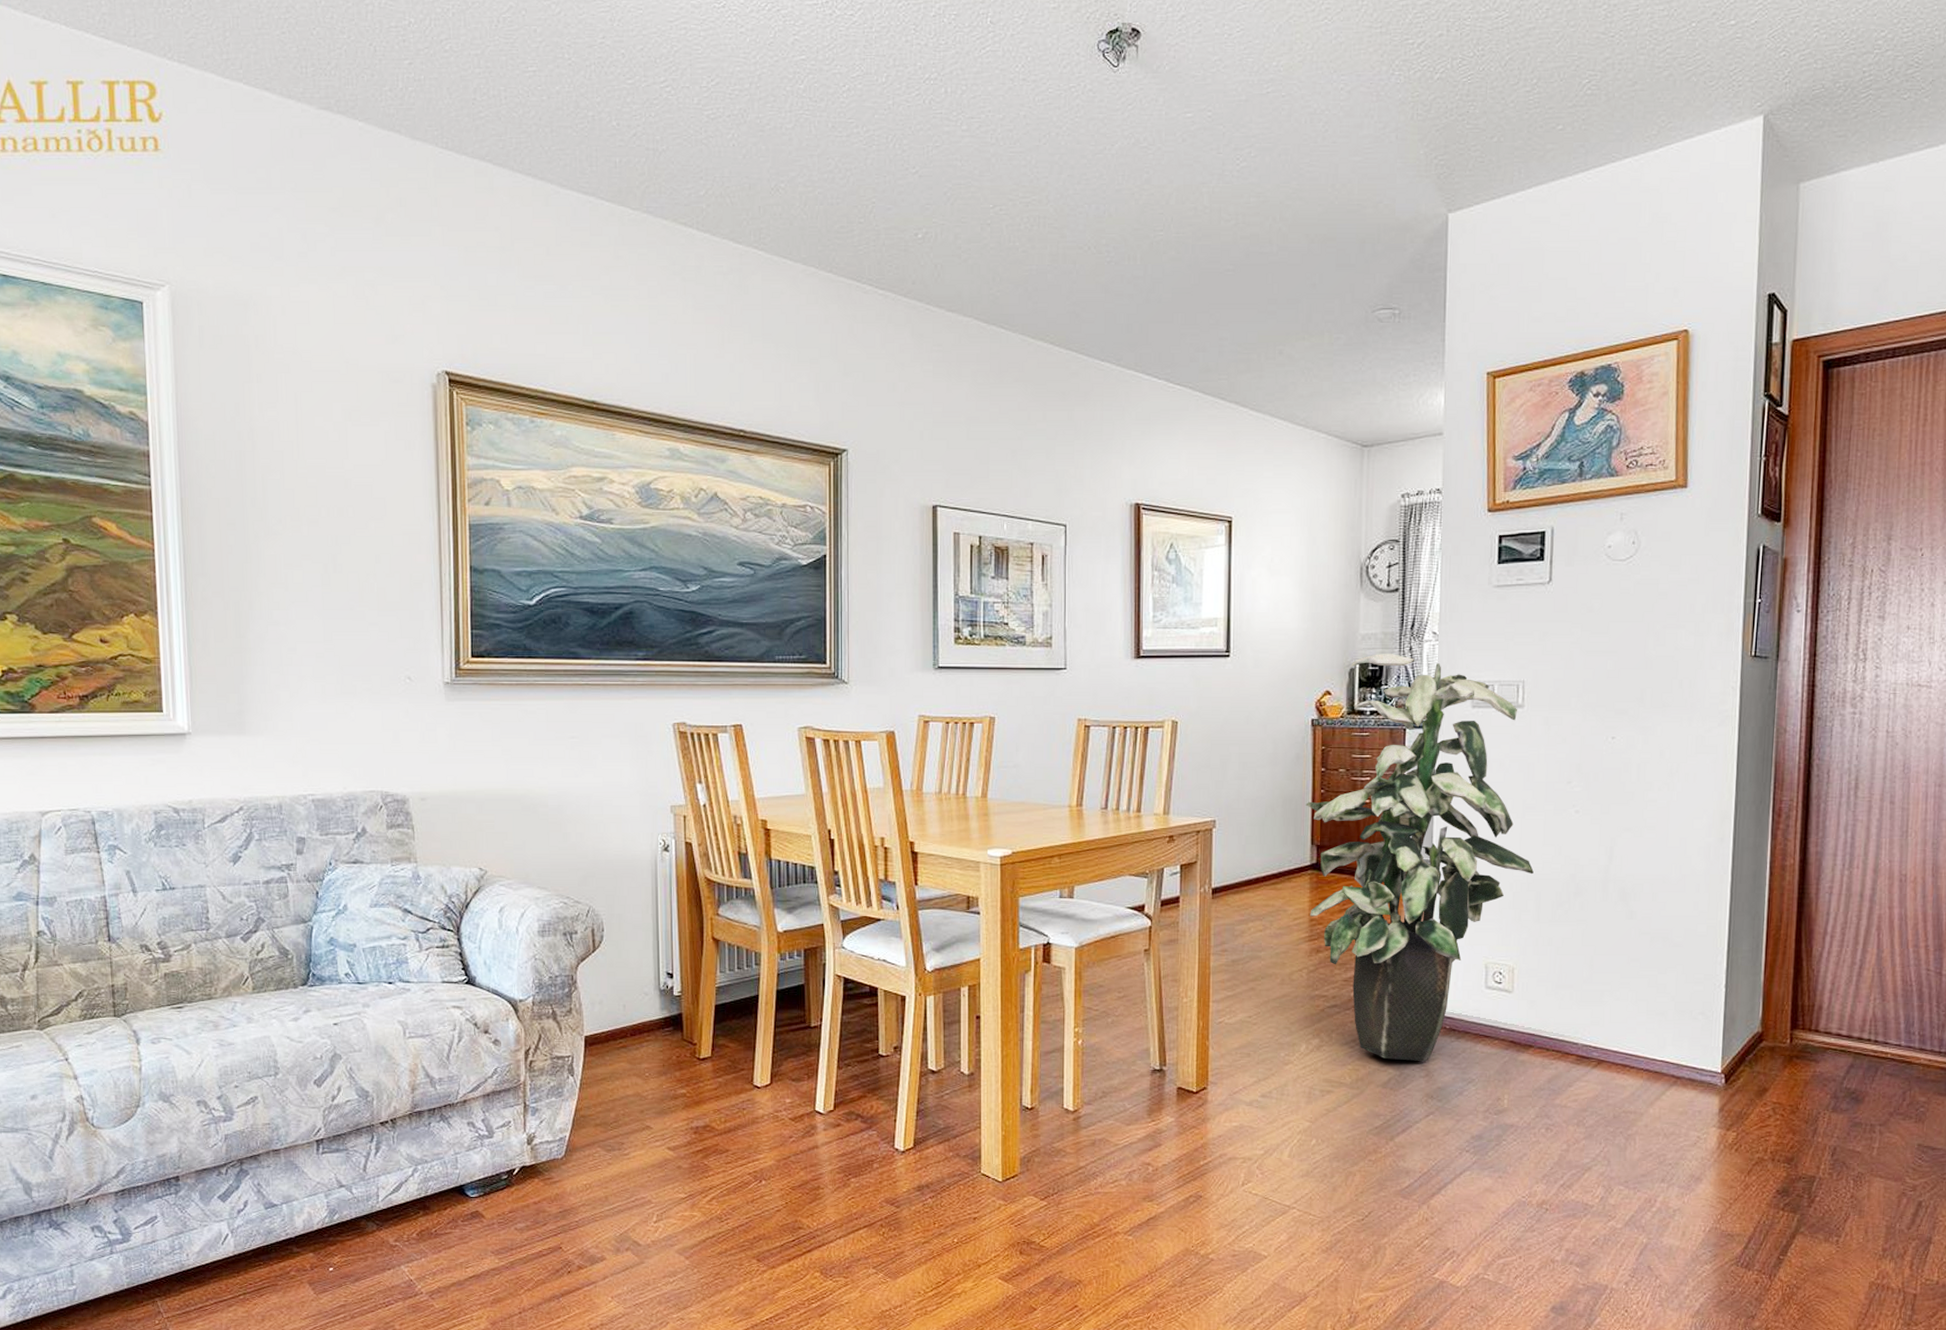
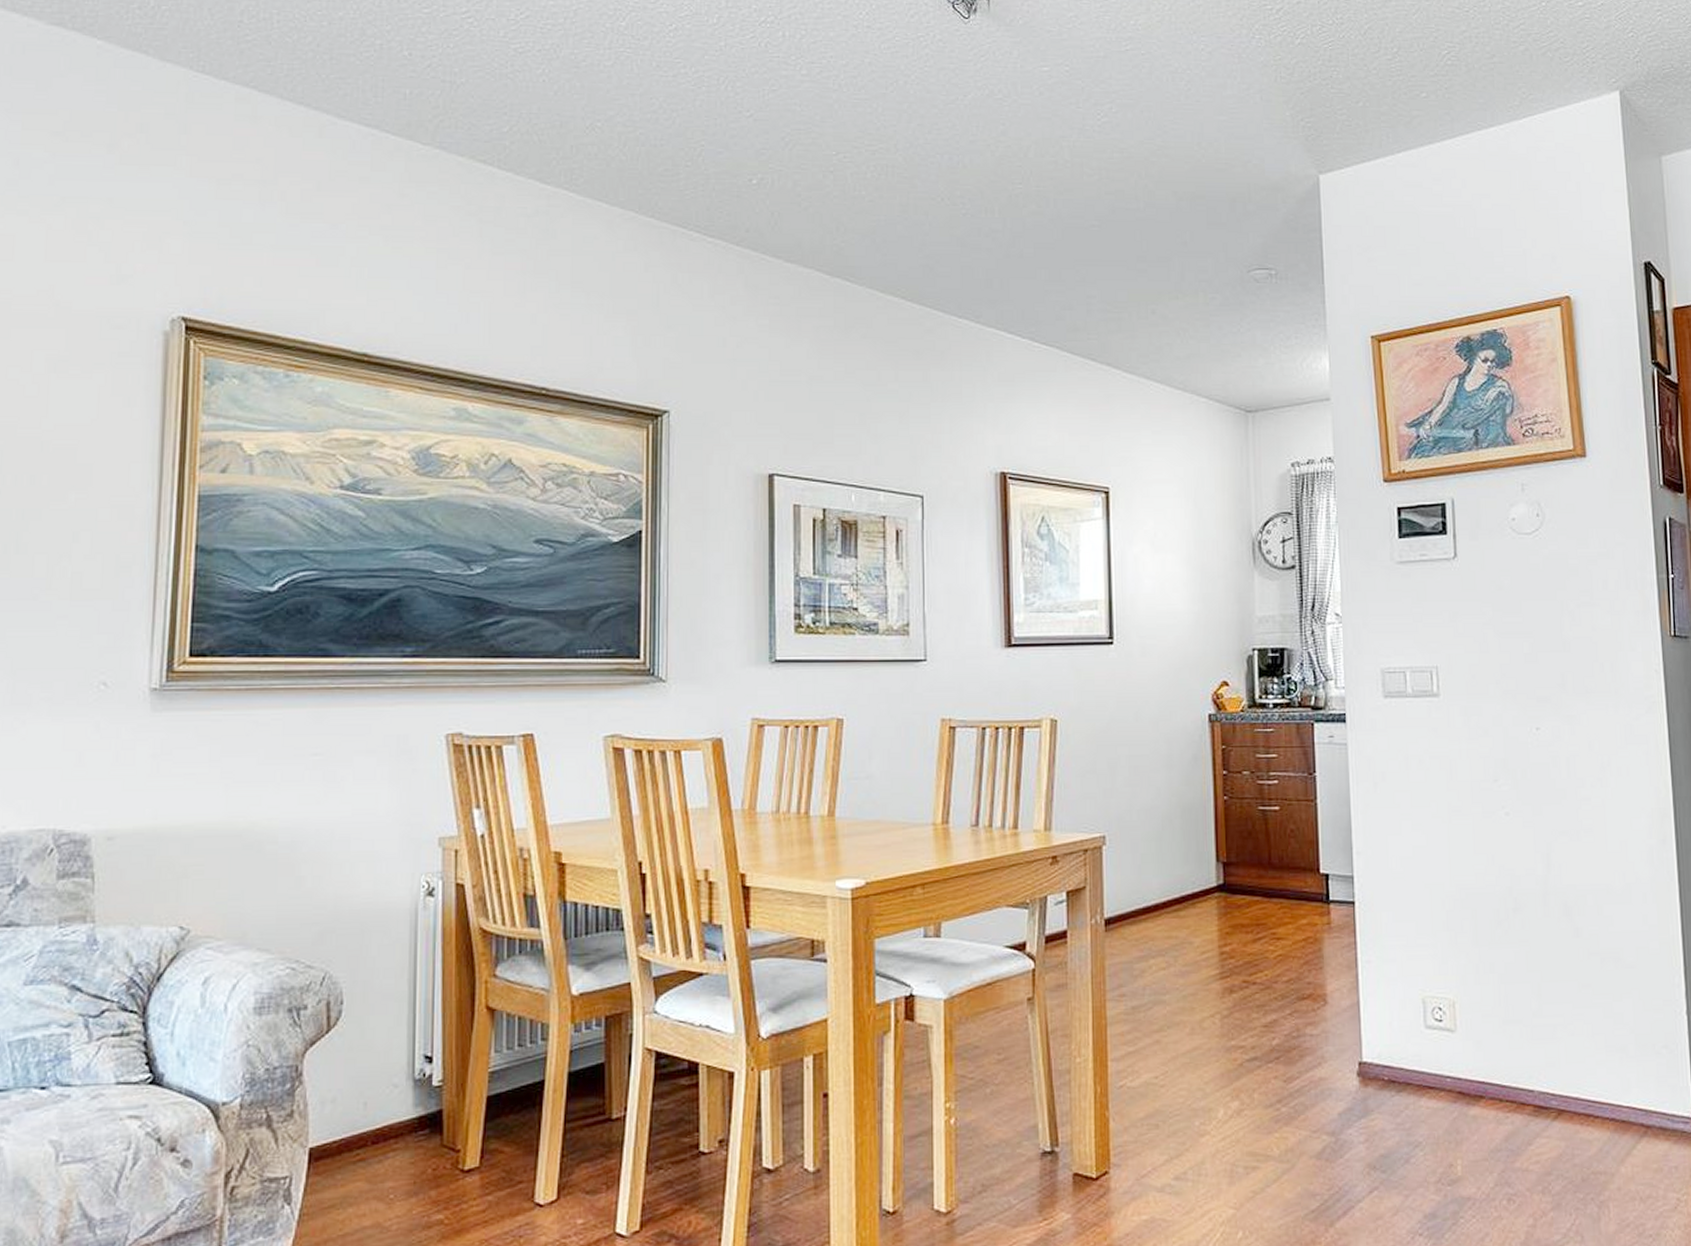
indoor plant: present [1306,654,1534,1062] -> none [1208,638,1467,1124]

